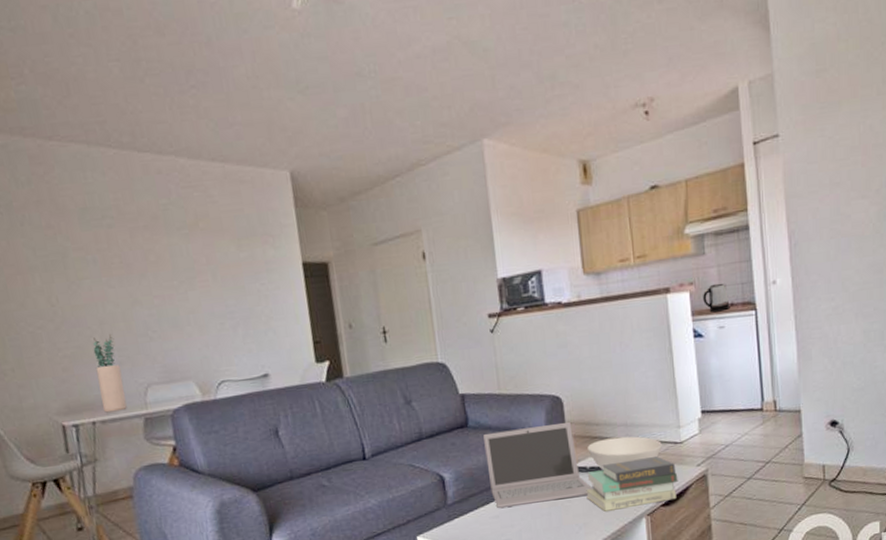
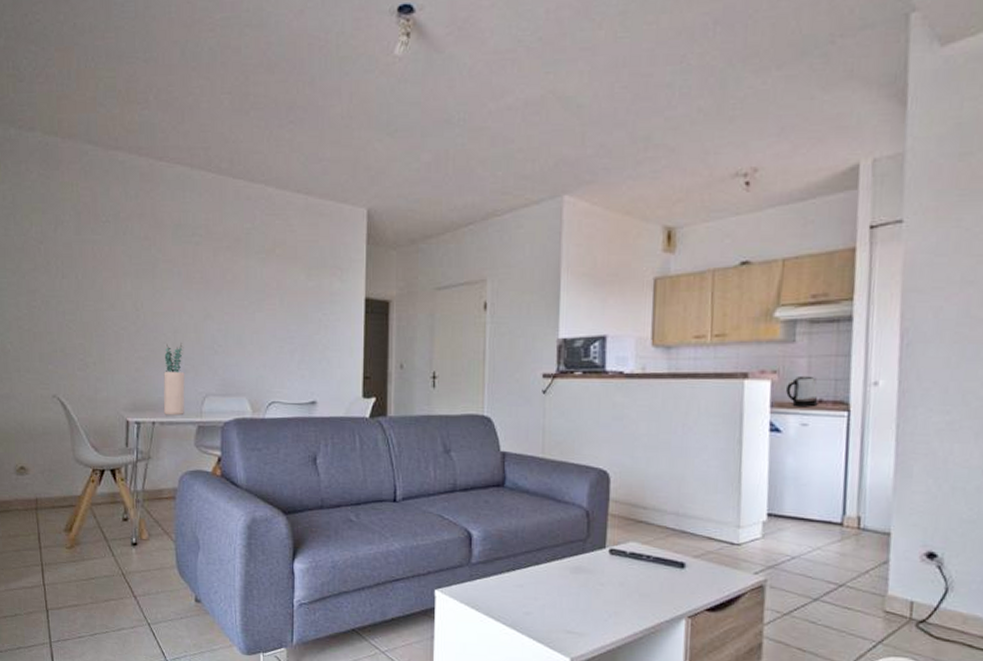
laptop: present [483,421,593,508] -> none [518,496,631,582]
books: present [586,455,678,511] -> none [621,552,730,606]
bowl: present [587,436,662,470] -> none [630,525,716,558]

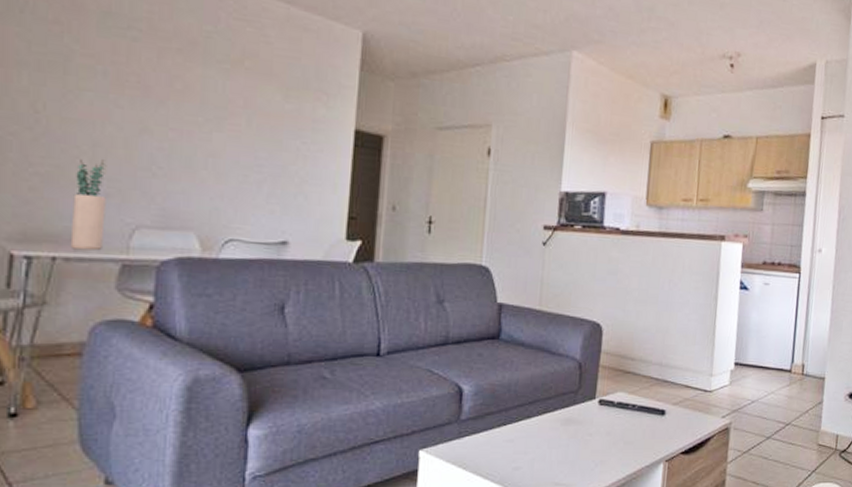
kettle: present [786,375,818,407] -> none [754,241,778,269]

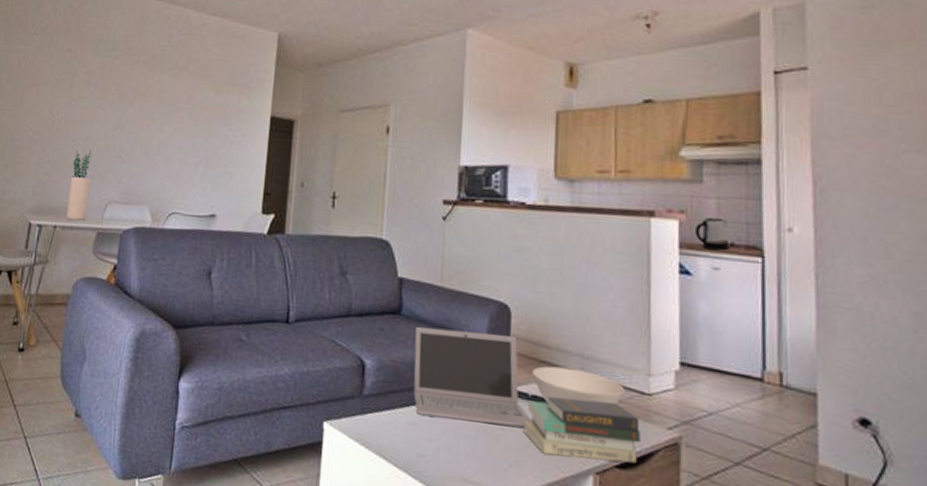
laptop: none [510,349,617,432] -> present [413,326,533,428]
books: none [608,401,702,451] -> present [523,396,641,464]
bowl: none [618,375,692,407] -> present [532,366,625,405]
kettle: none [754,241,778,269] -> present [695,217,730,251]

